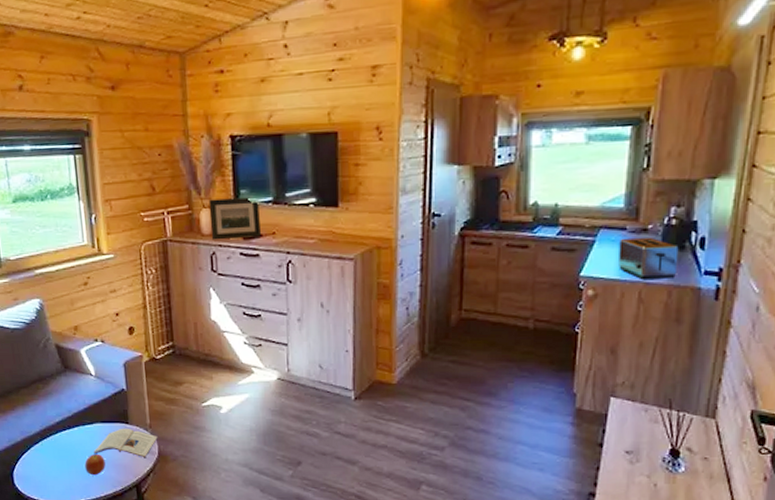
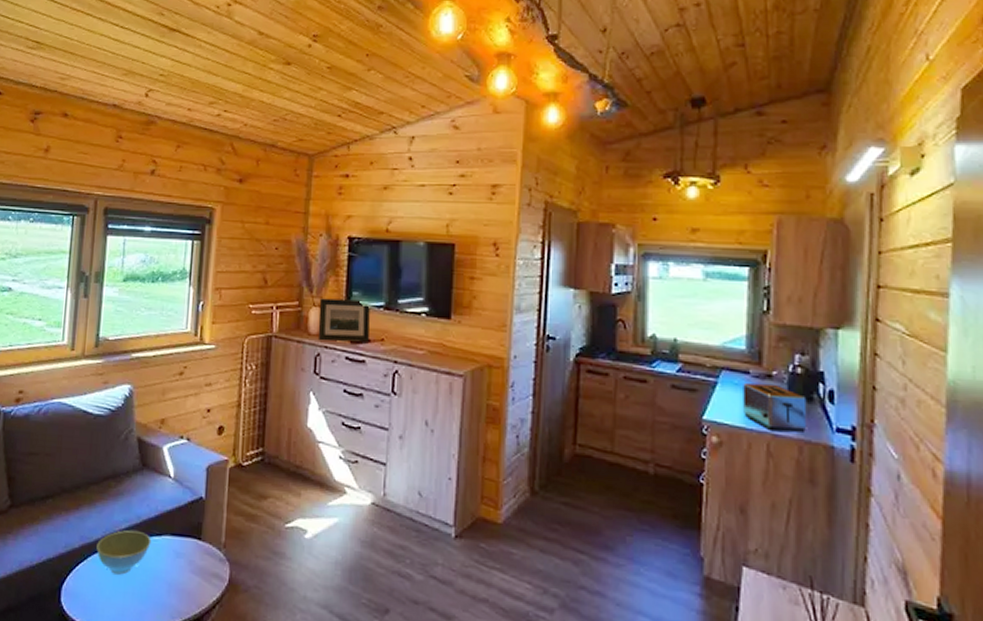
bowl: none [36,422,85,458] -> present [96,530,152,575]
fruit: present [84,453,106,476] -> none [143,572,169,602]
magazine: present [93,428,158,457] -> none [156,544,231,584]

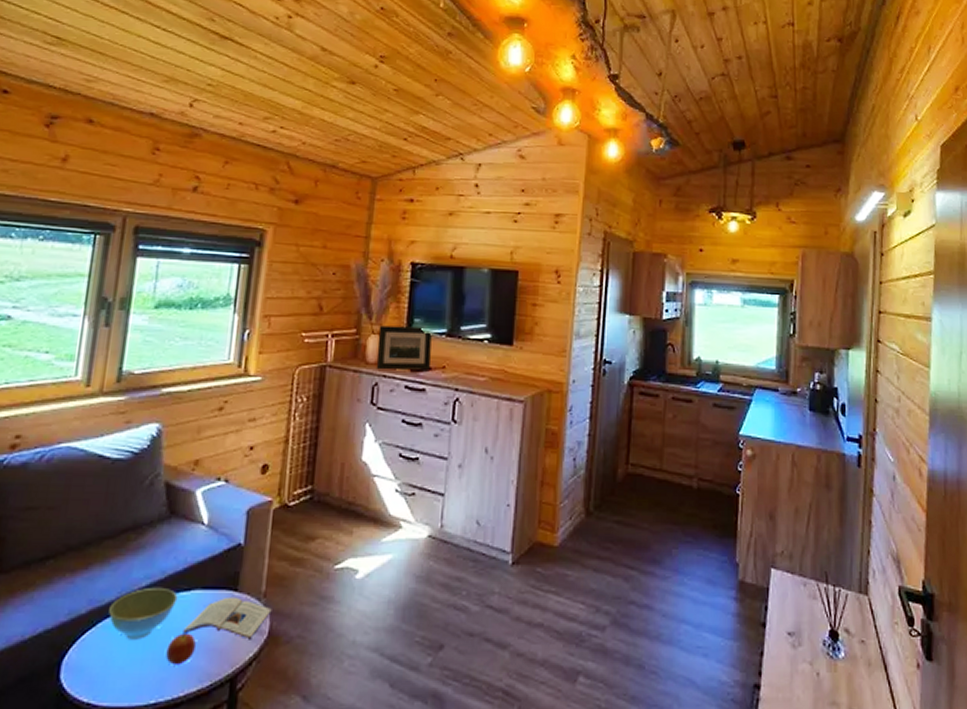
fruit: none [143,572,169,602] -> present [165,632,197,666]
magazine: none [156,544,231,584] -> present [182,596,272,638]
toaster: present [743,382,807,432] -> none [773,399,824,442]

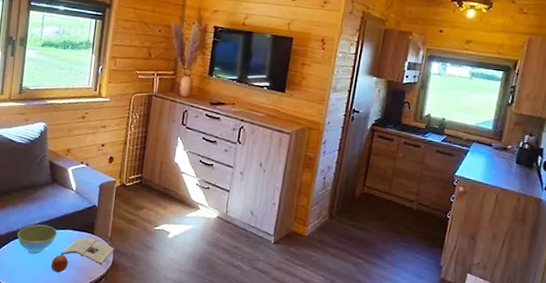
picture frame: present [376,325,432,371] -> none [186,70,226,105]

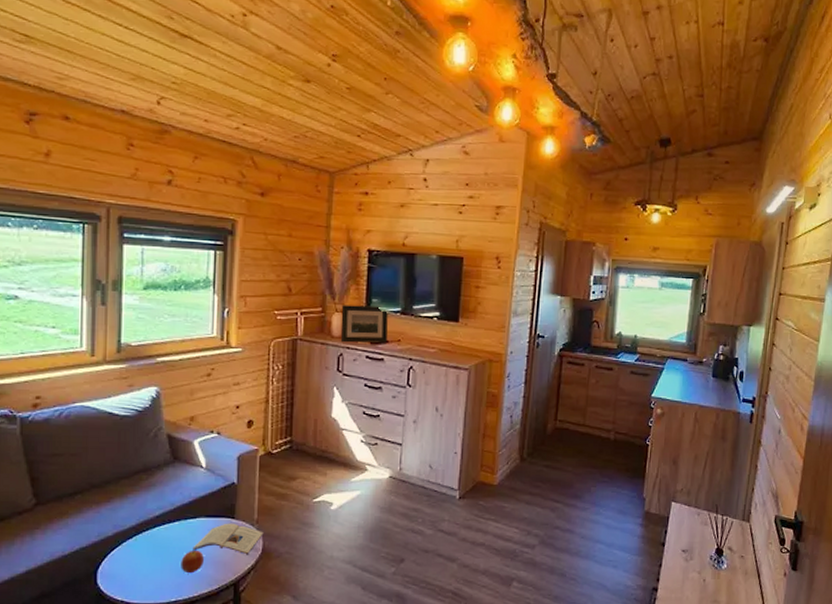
bowl: present [17,224,58,255] -> none [131,515,186,555]
picture frame: none [186,70,226,105] -> present [340,305,388,343]

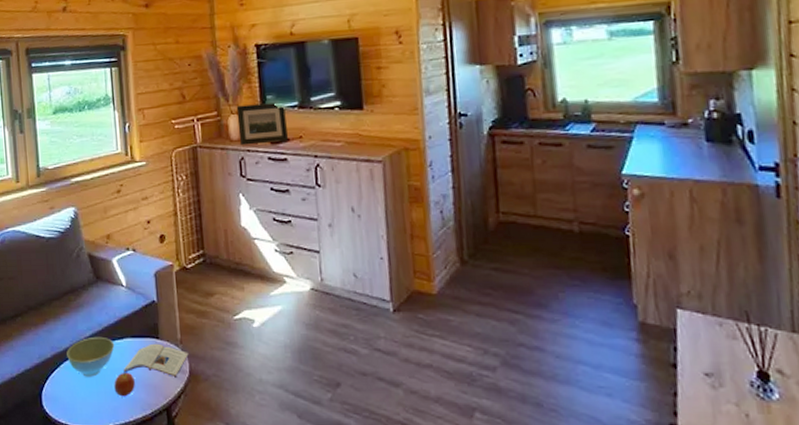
bowl: none [131,515,186,555] -> present [67,336,115,377]

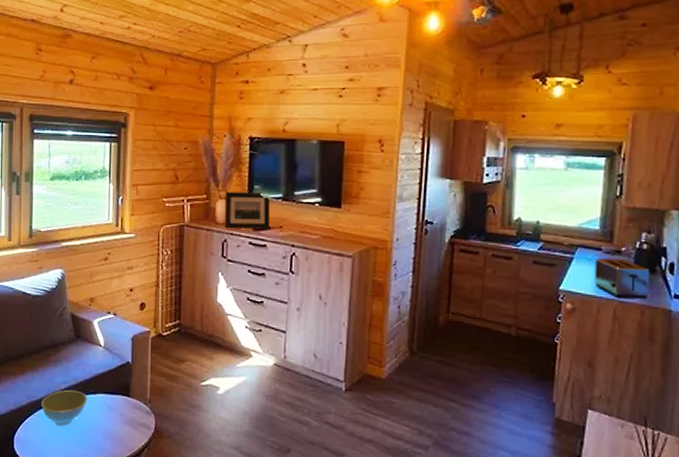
fruit: present [114,372,136,397] -> none [83,423,104,447]
magazine: present [123,343,189,376] -> none [93,400,156,432]
toaster: none [659,131,729,177] -> present [595,258,650,299]

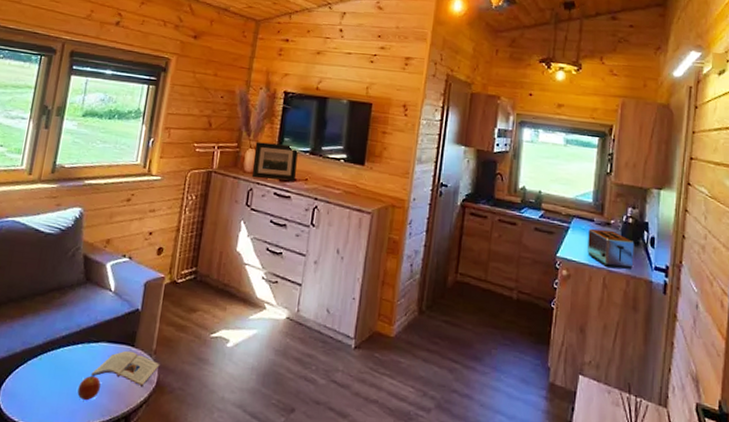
bowl: present [41,389,88,426] -> none [37,337,89,377]
fruit: none [83,423,104,447] -> present [77,375,101,401]
magazine: none [93,400,156,432] -> present [91,350,160,386]

